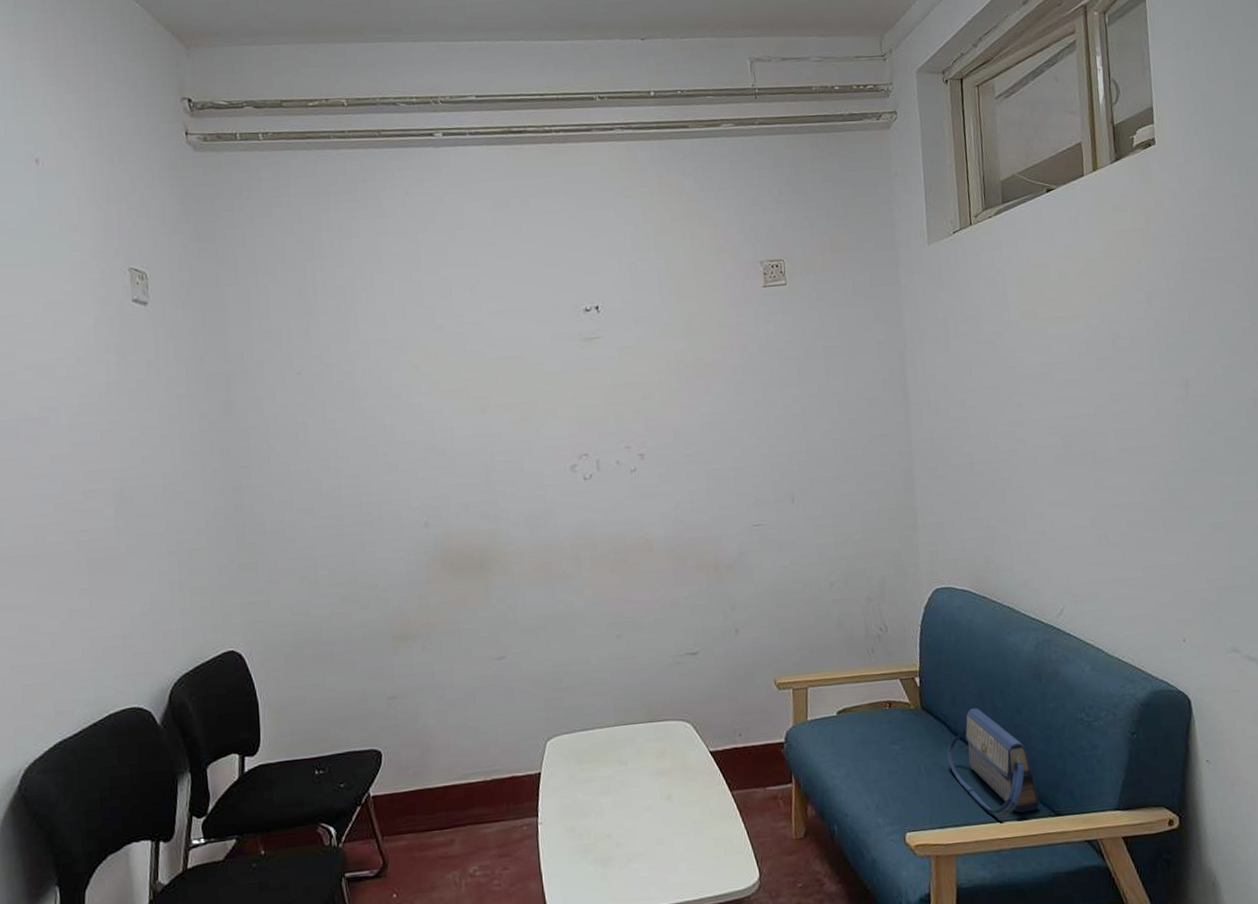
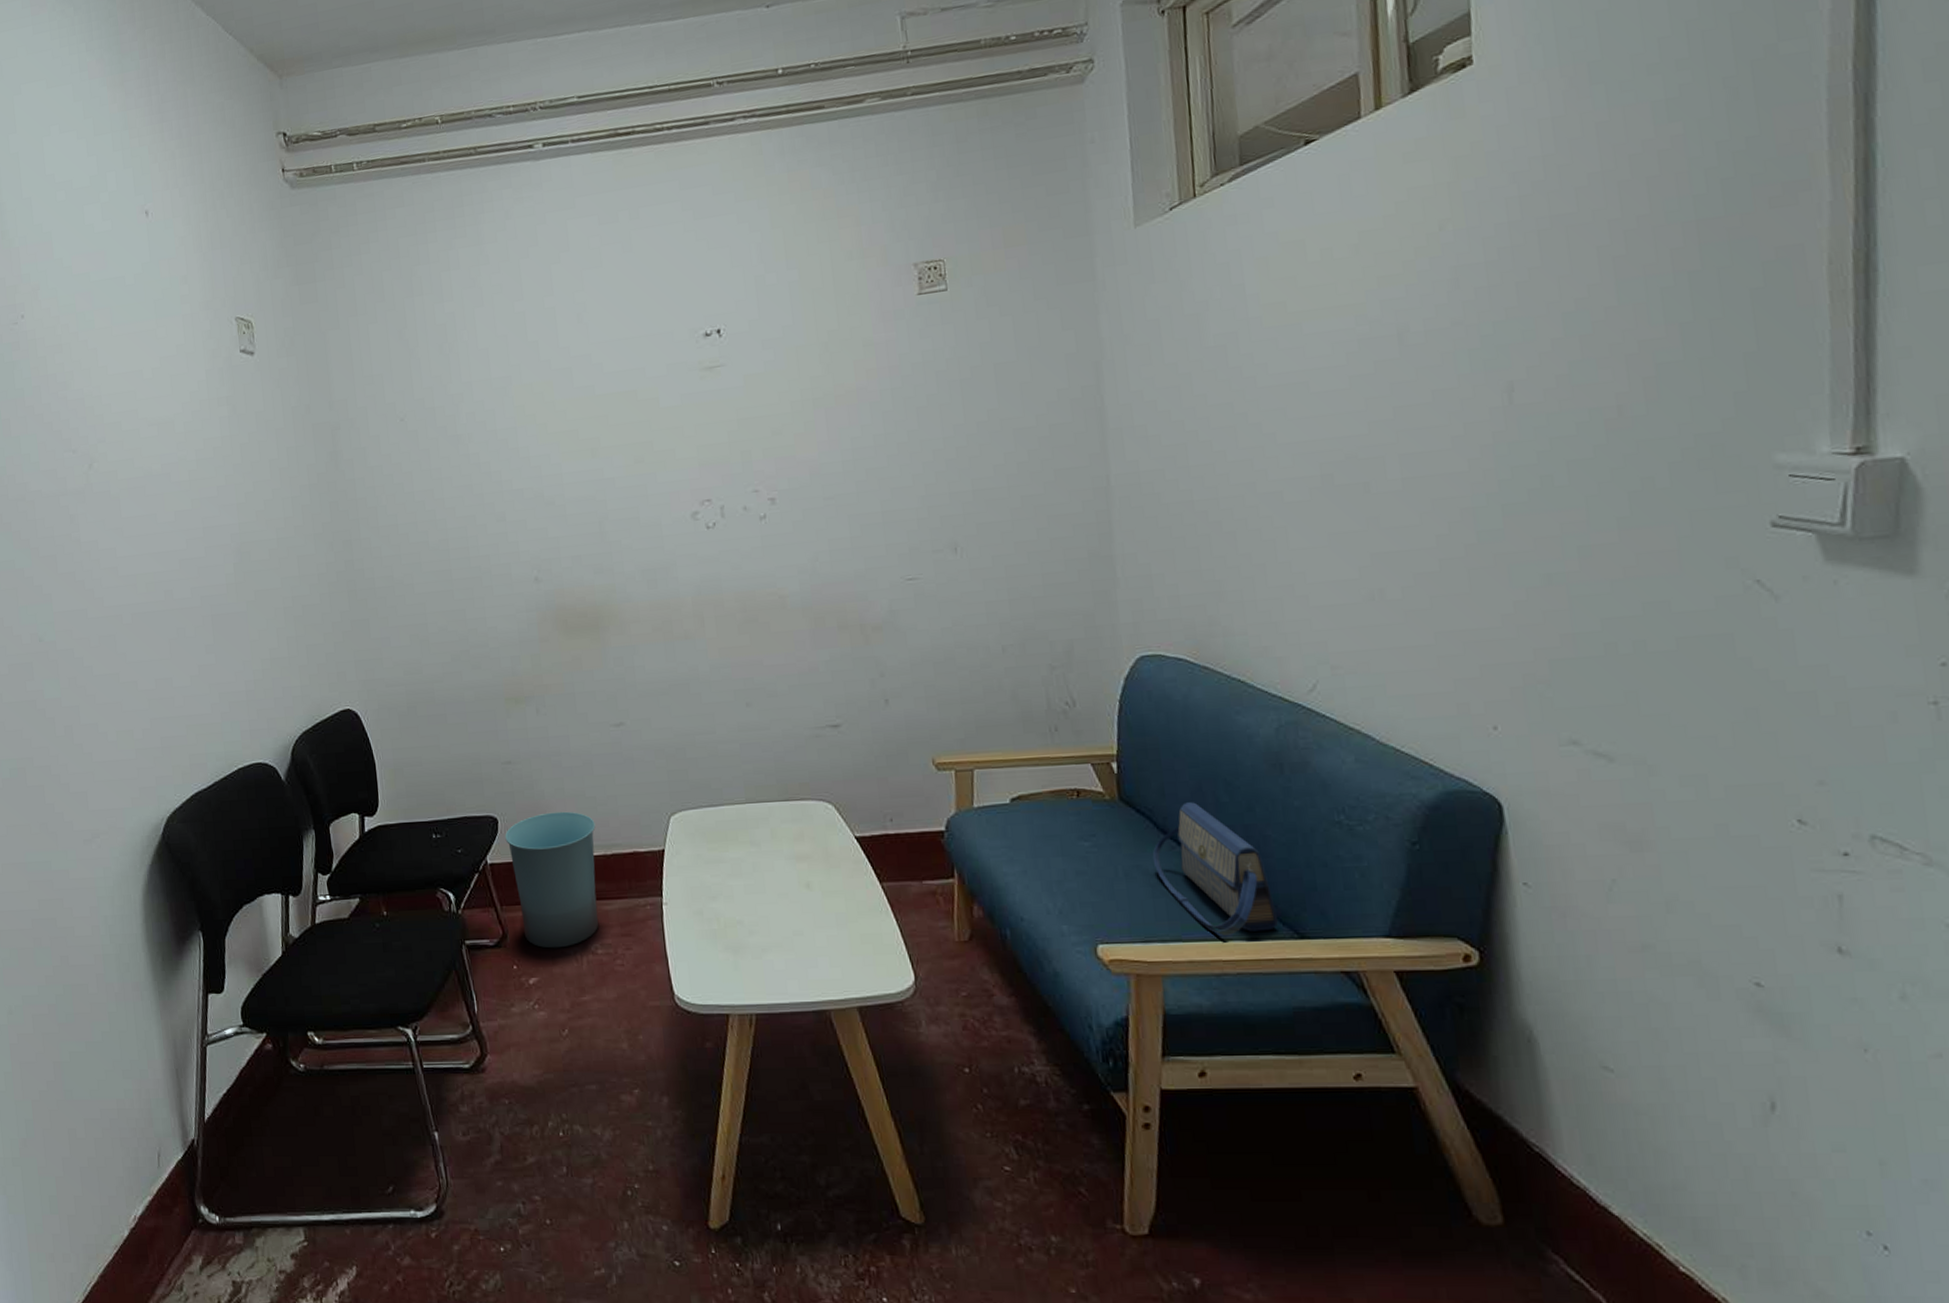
waste bin: none [388,741,478,875] -> present [505,811,599,949]

